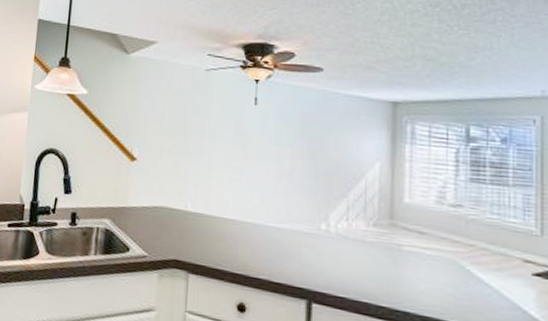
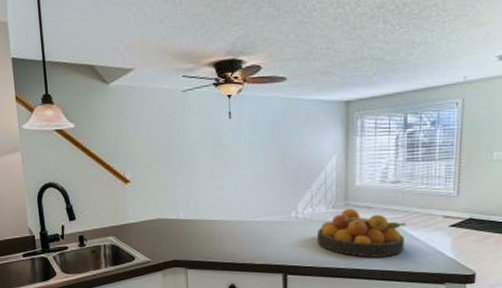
fruit bowl: none [352,229,472,302] -> present [316,208,406,257]

